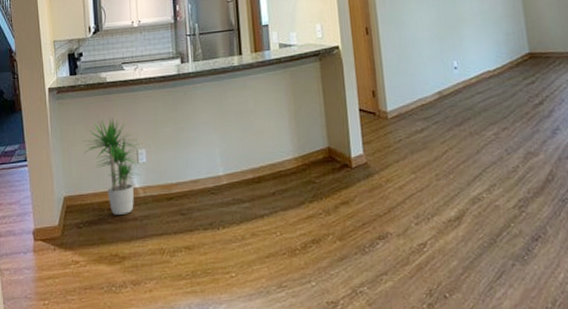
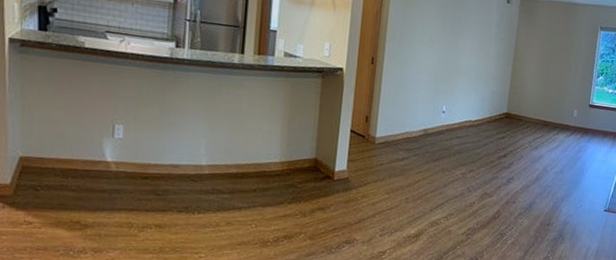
potted plant: present [82,118,142,215] -> none [48,85,118,185]

